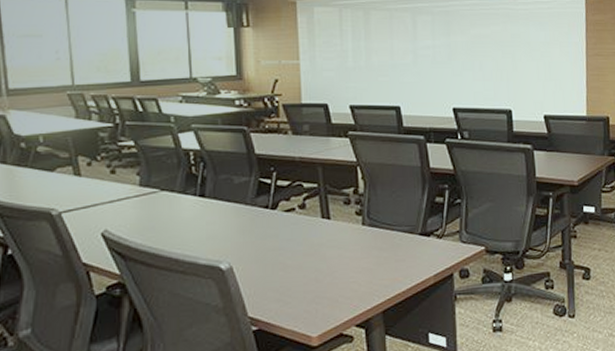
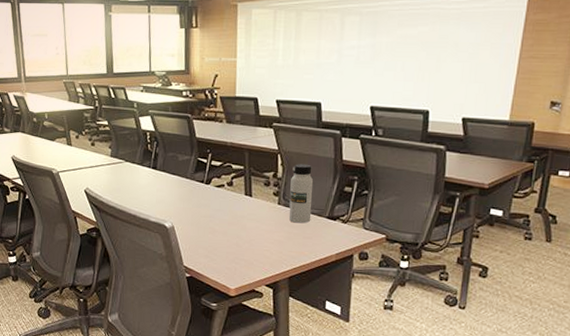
water bottle: none [374,175,402,245] -> present [288,164,314,224]

